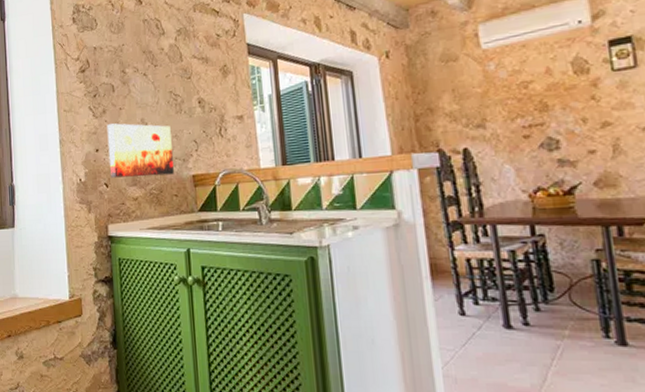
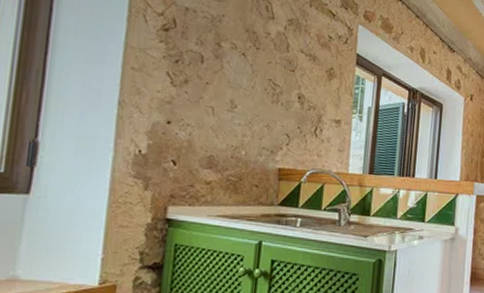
wall art: present [106,123,174,178] -> none [180,96,263,164]

